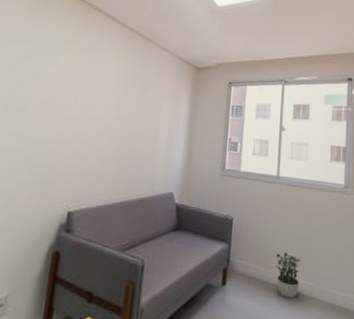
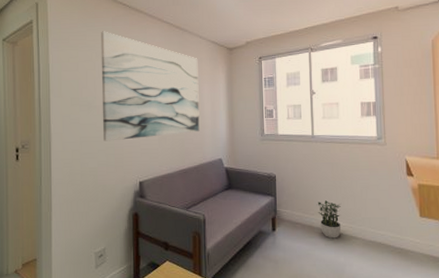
wall art: none [30,25,160,159] -> present [100,31,200,141]

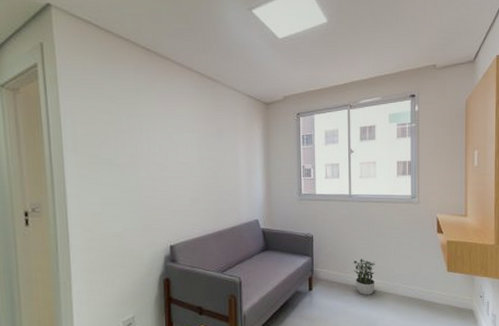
wall art: present [100,31,200,141] -> none [121,79,235,203]

